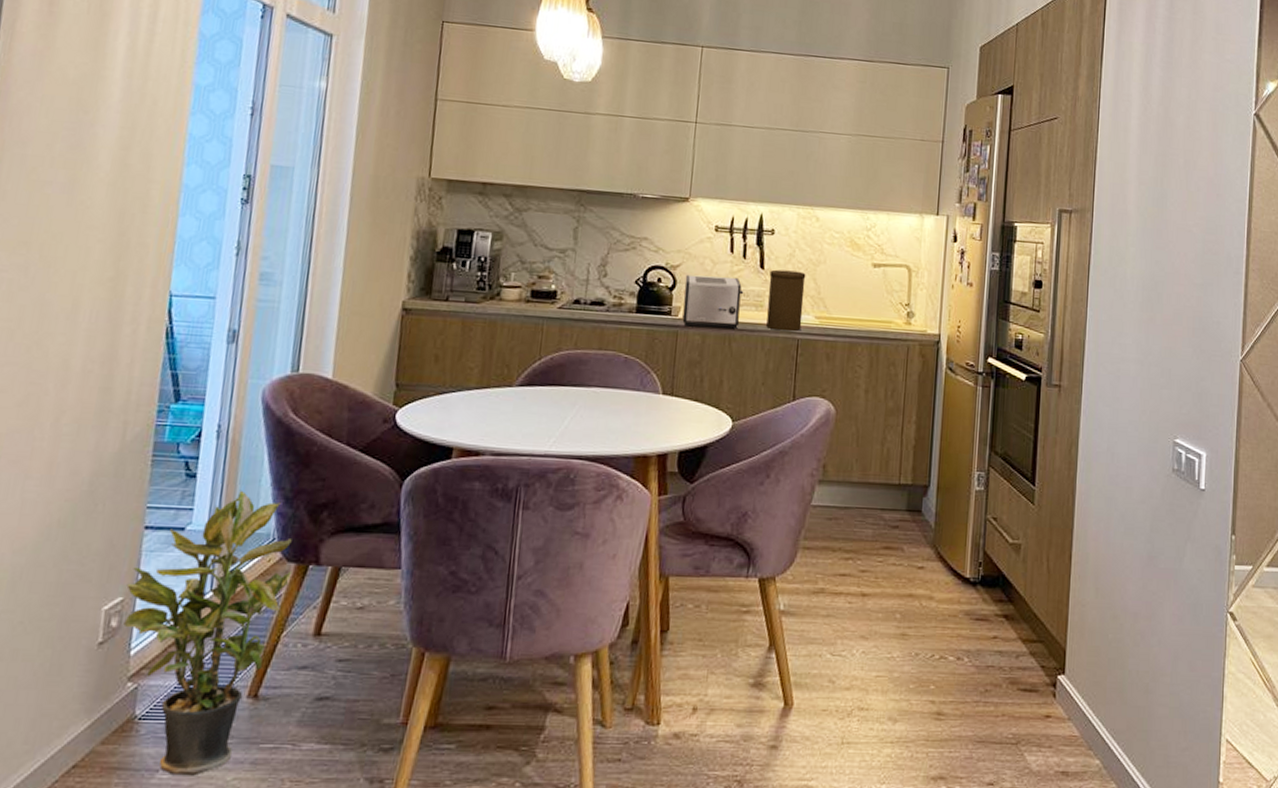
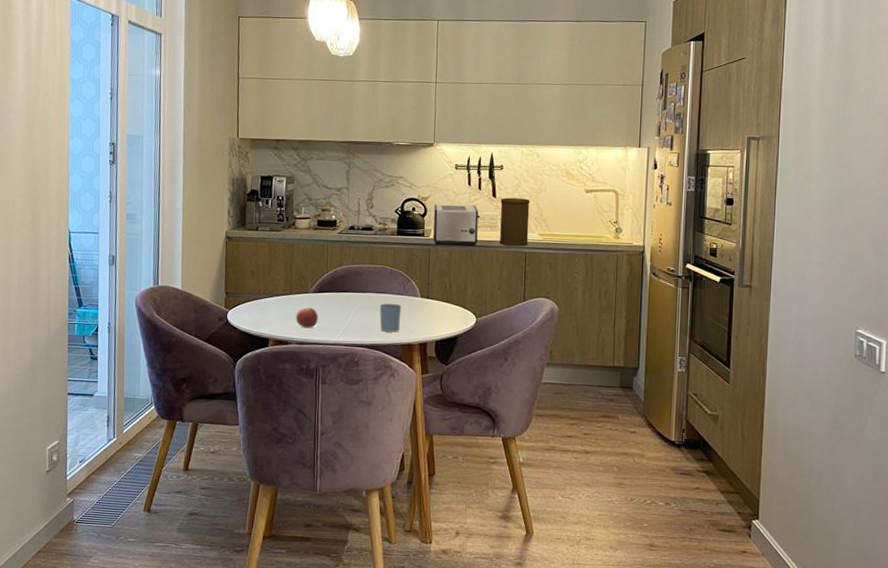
potted plant: present [123,490,292,776] -> none [60,368,166,562]
fruit: none [492,405,524,434] -> present [296,307,318,329]
mug: none [607,402,637,440] -> present [379,303,402,333]

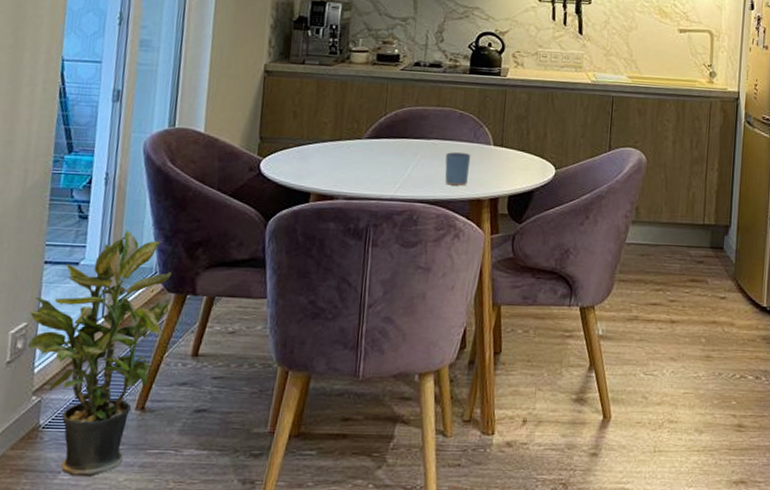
potted plant: none [60,368,166,562] -> present [28,229,173,477]
fruit: present [296,307,318,329] -> none [344,155,372,181]
toaster: present [433,204,481,245] -> none [510,39,565,87]
canister: present [500,197,530,247] -> none [585,35,620,90]

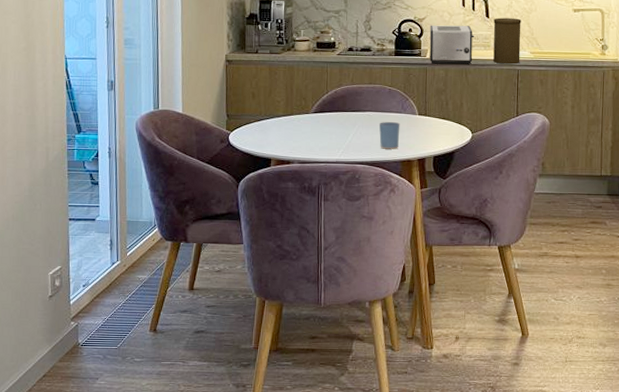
potted plant: present [28,229,173,477] -> none [62,192,170,382]
toaster: none [510,39,565,87] -> present [429,25,475,64]
canister: none [585,35,620,90] -> present [493,17,522,64]

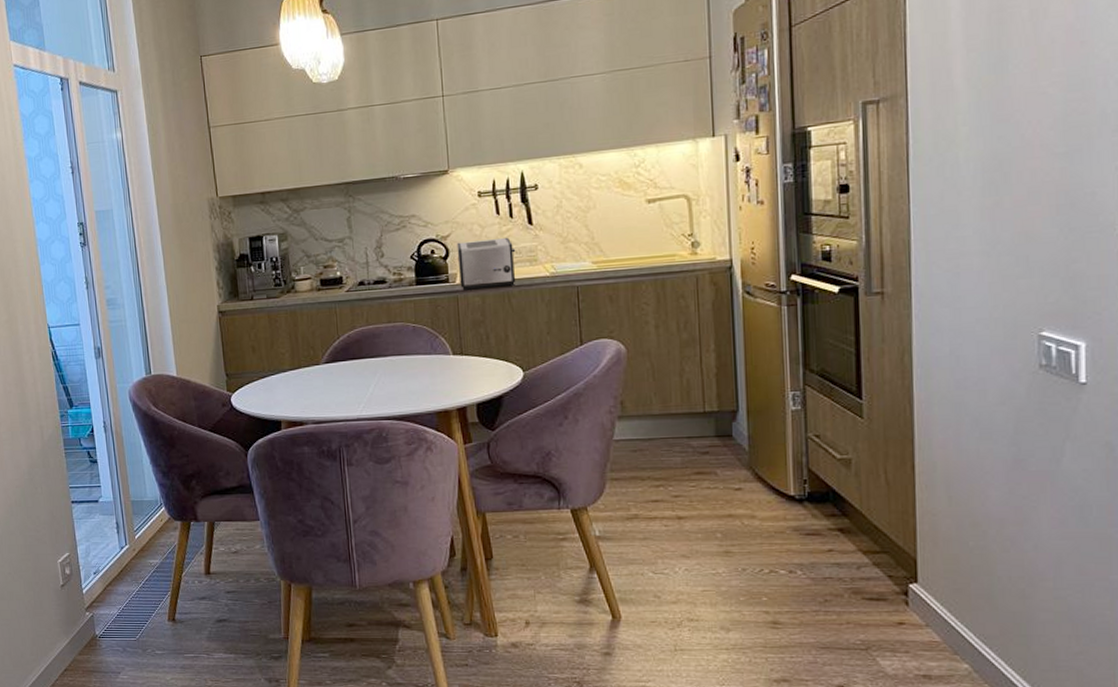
mug: present [378,122,400,149] -> none [404,366,432,400]
canister: present [493,17,522,64] -> none [539,220,579,281]

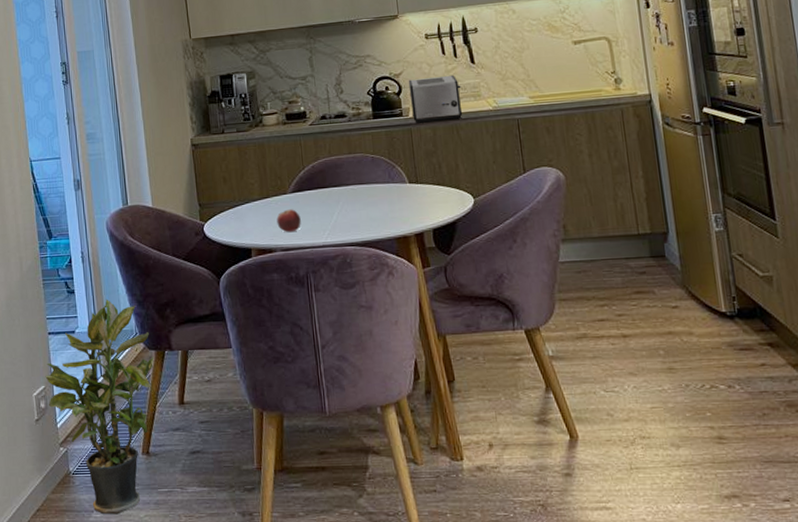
potted plant: none [69,469,180,677] -> present [45,299,154,515]
fruit: none [308,380,335,405] -> present [276,209,301,233]

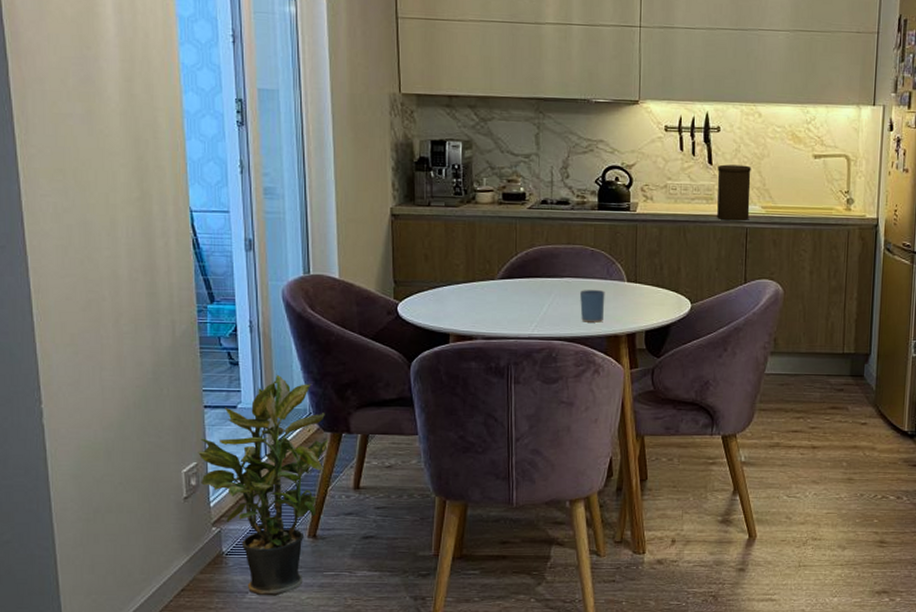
fruit: present [276,209,301,233] -> none [481,296,507,321]
mug: none [365,194,391,226] -> present [579,290,605,323]
toaster: present [408,75,462,123] -> none [640,173,695,221]
canister: none [480,60,519,115] -> present [717,164,751,221]

